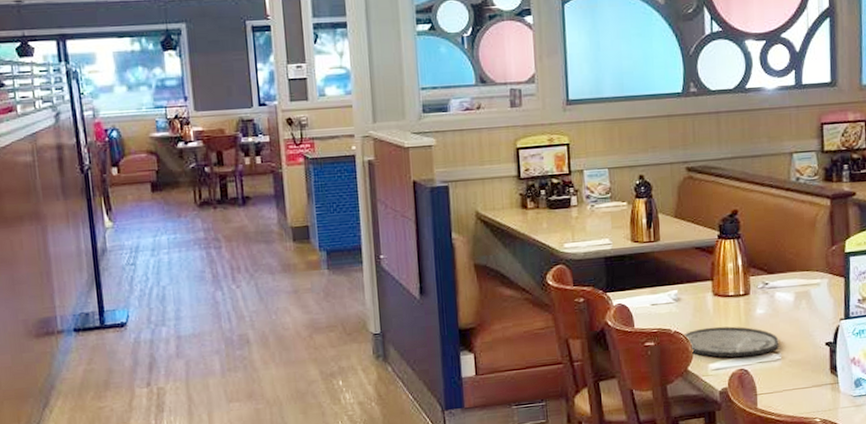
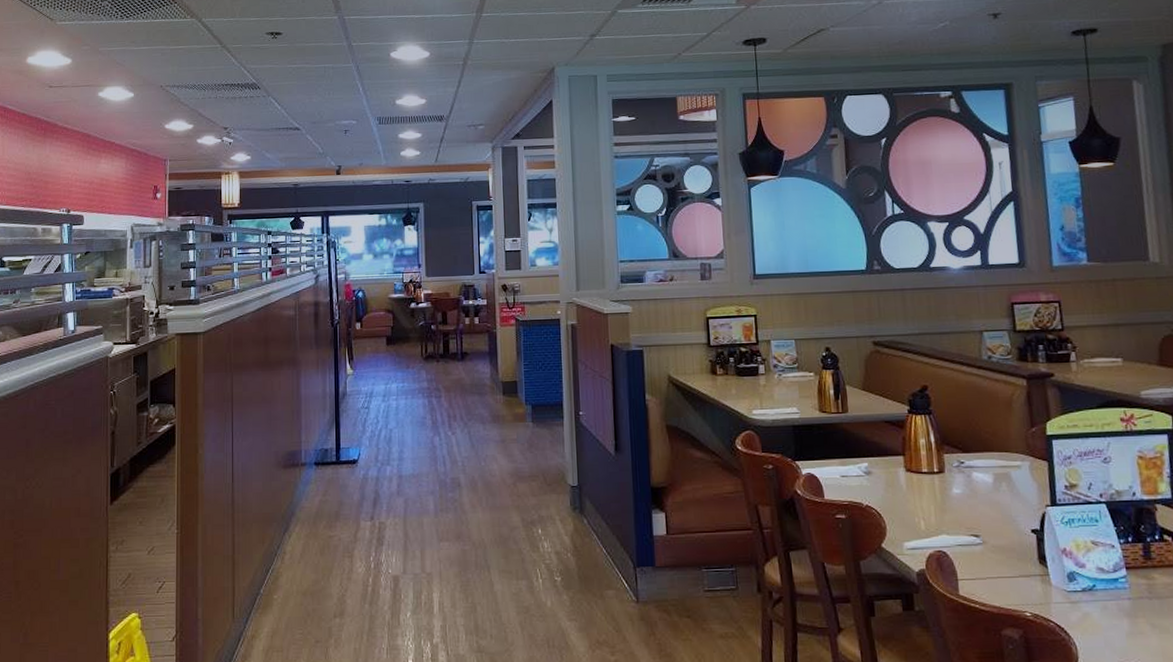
plate: present [684,326,779,358] -> none [876,503,980,538]

